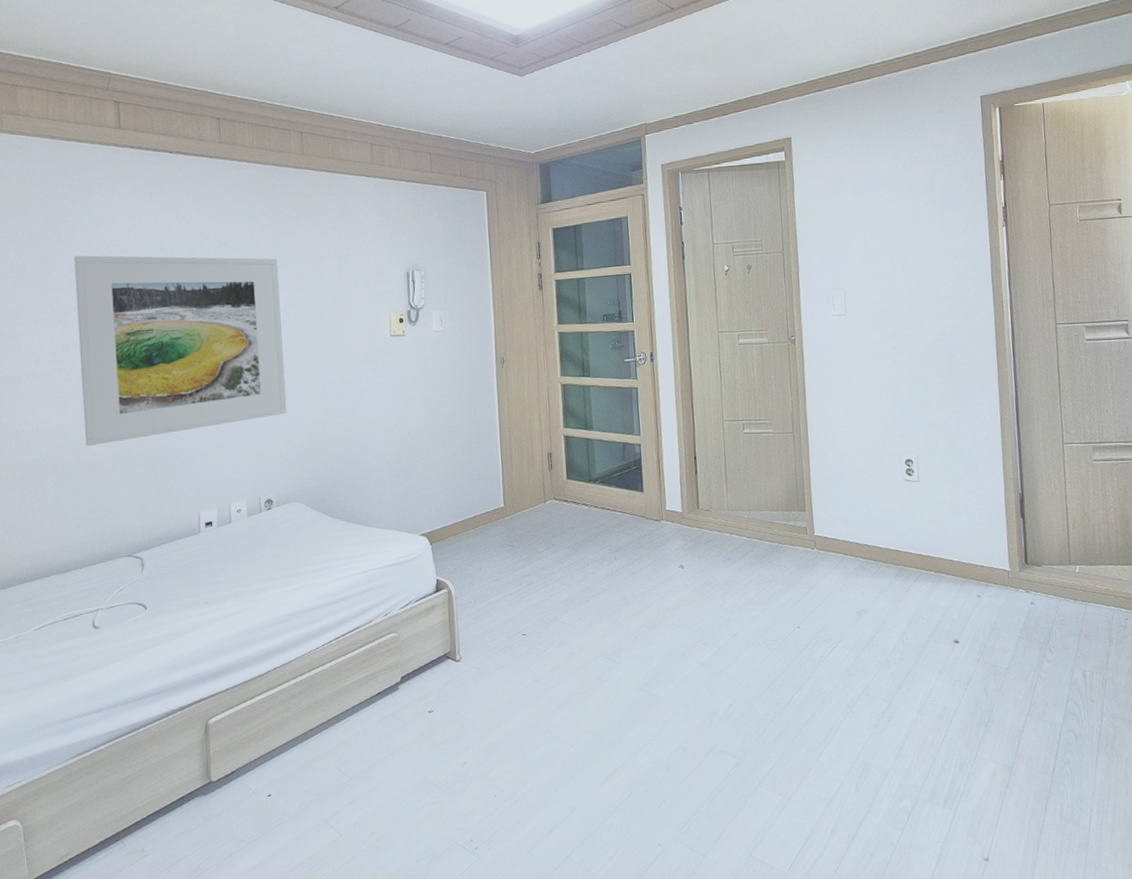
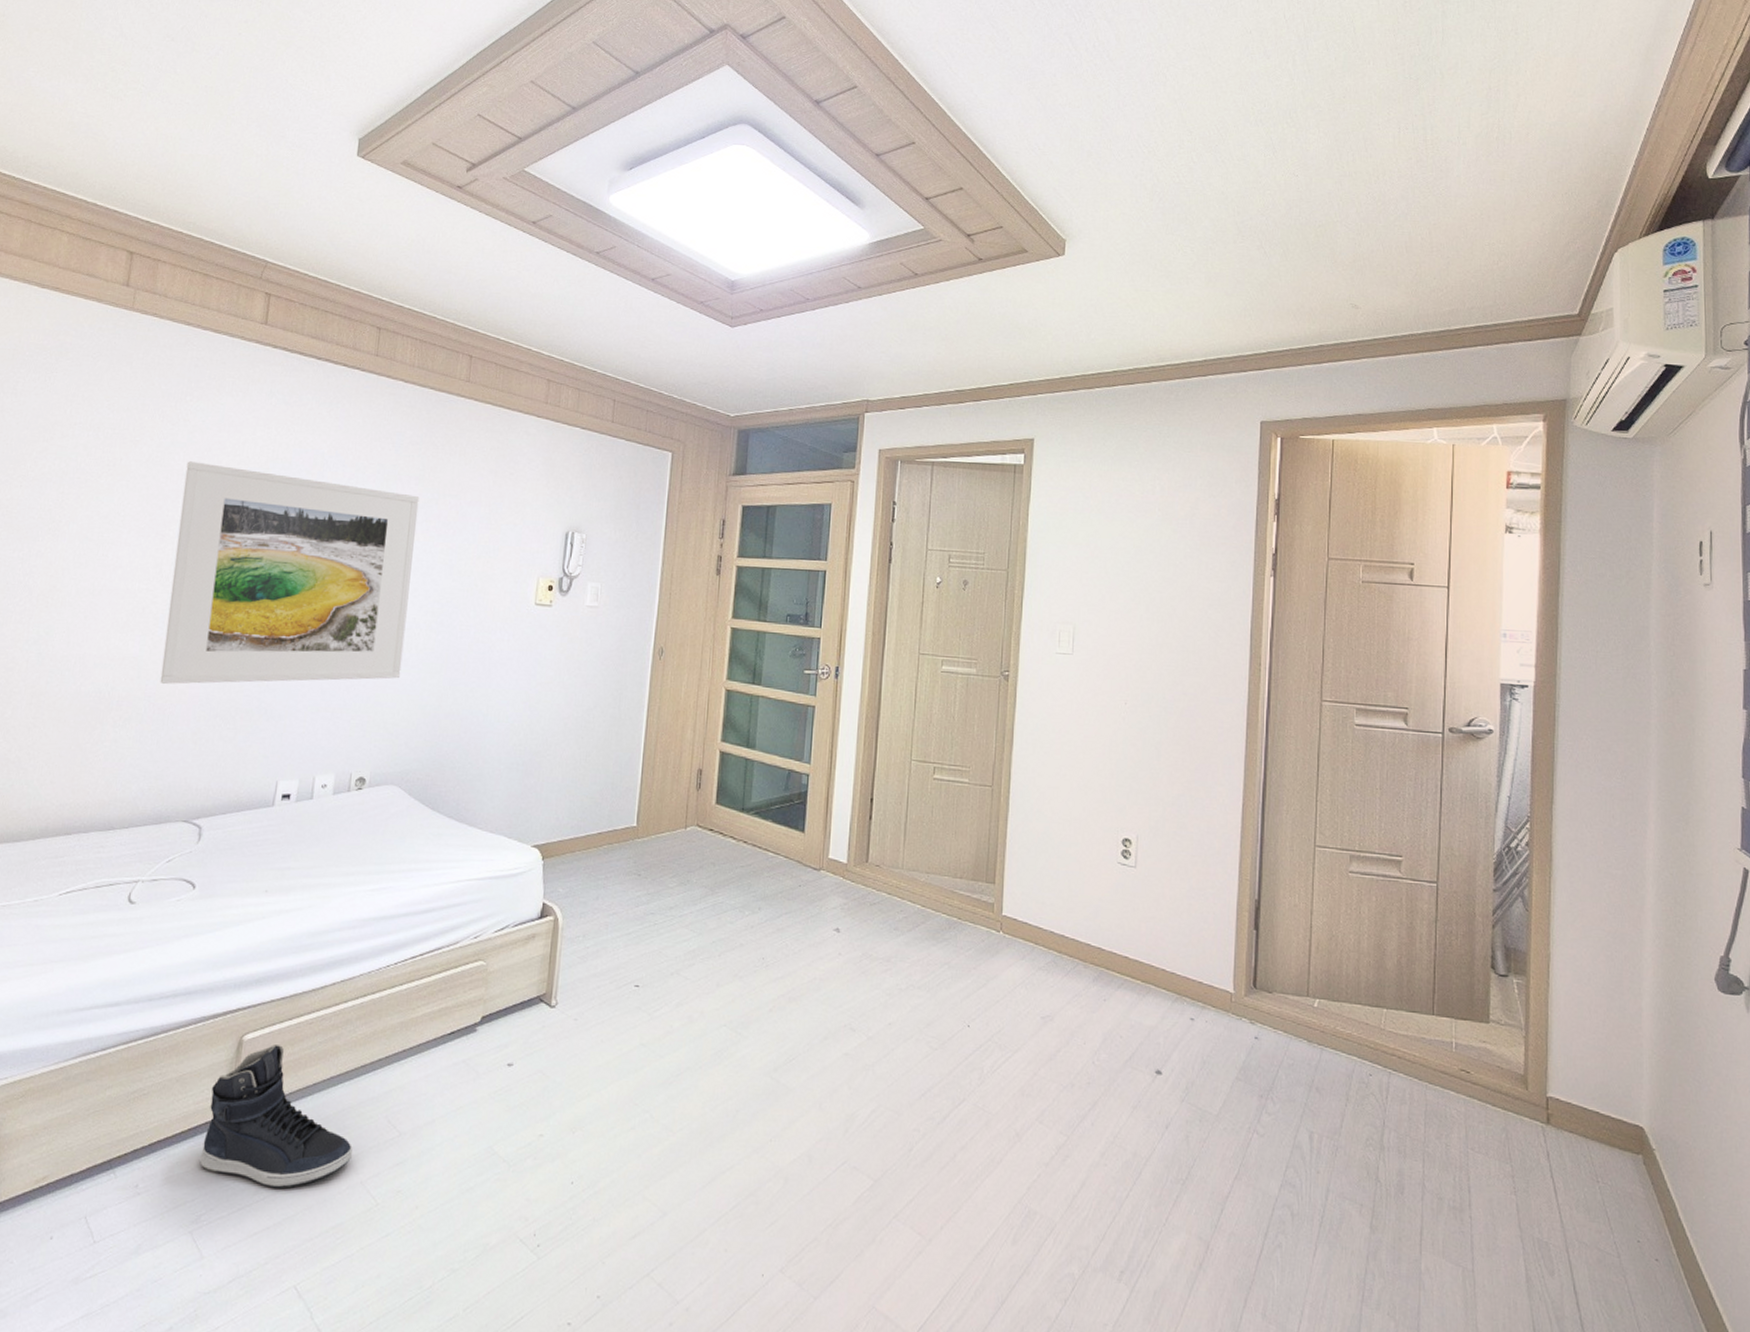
sneaker: none [190,723,314,836] -> present [200,1045,352,1188]

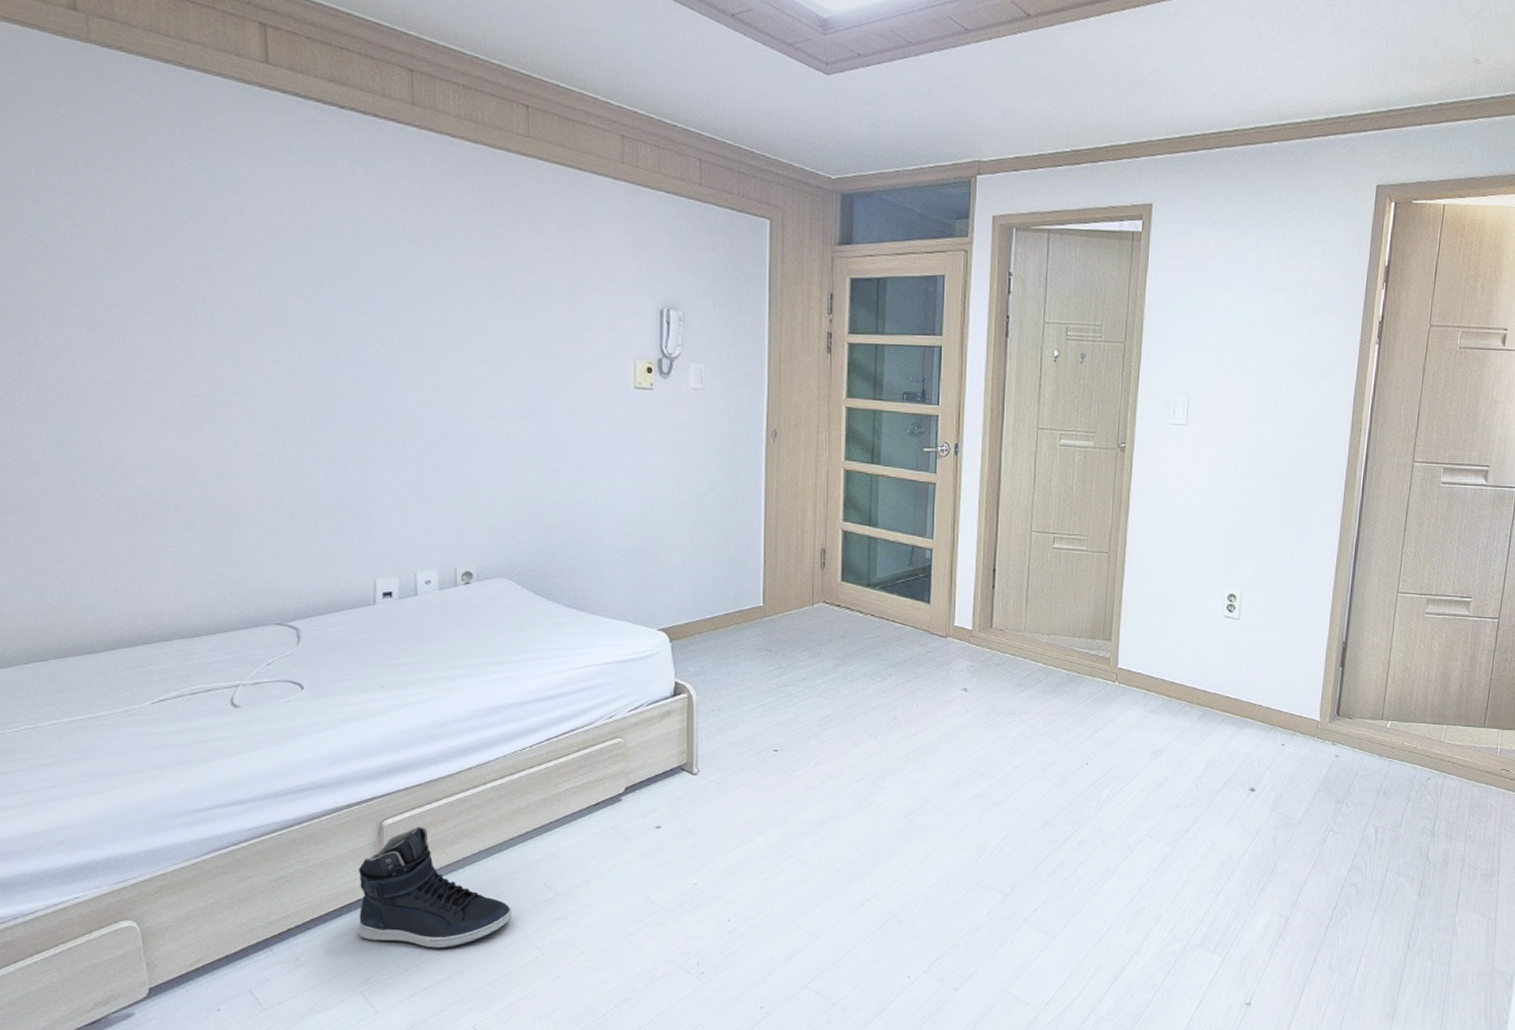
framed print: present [160,461,420,684] -> none [200,232,495,484]

